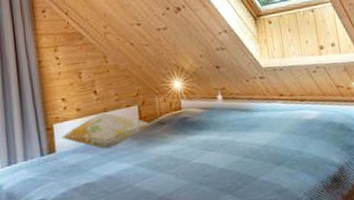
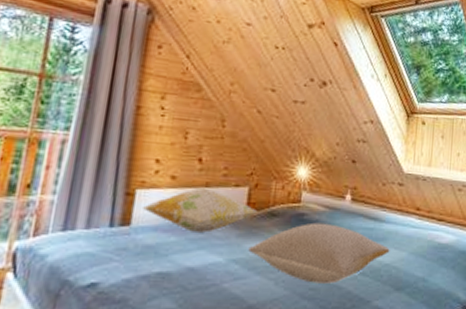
pillow: none [149,121,265,171] -> present [248,222,390,284]

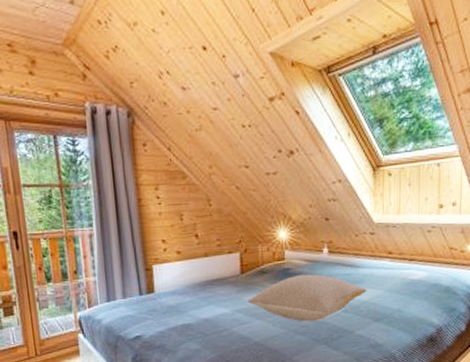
decorative pillow: present [141,188,258,233] -> none [159,258,250,293]

